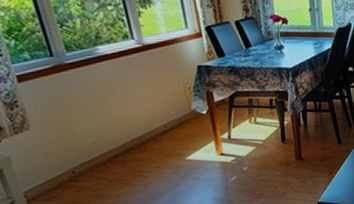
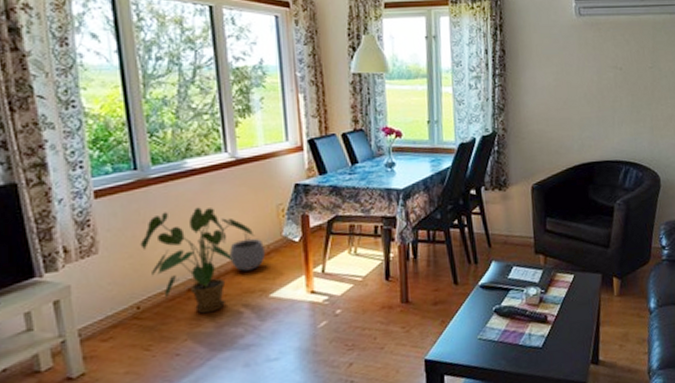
house plant: none [66,87,168,175] -> present [140,207,255,314]
plant pot: none [146,107,179,140] -> present [230,232,266,271]

